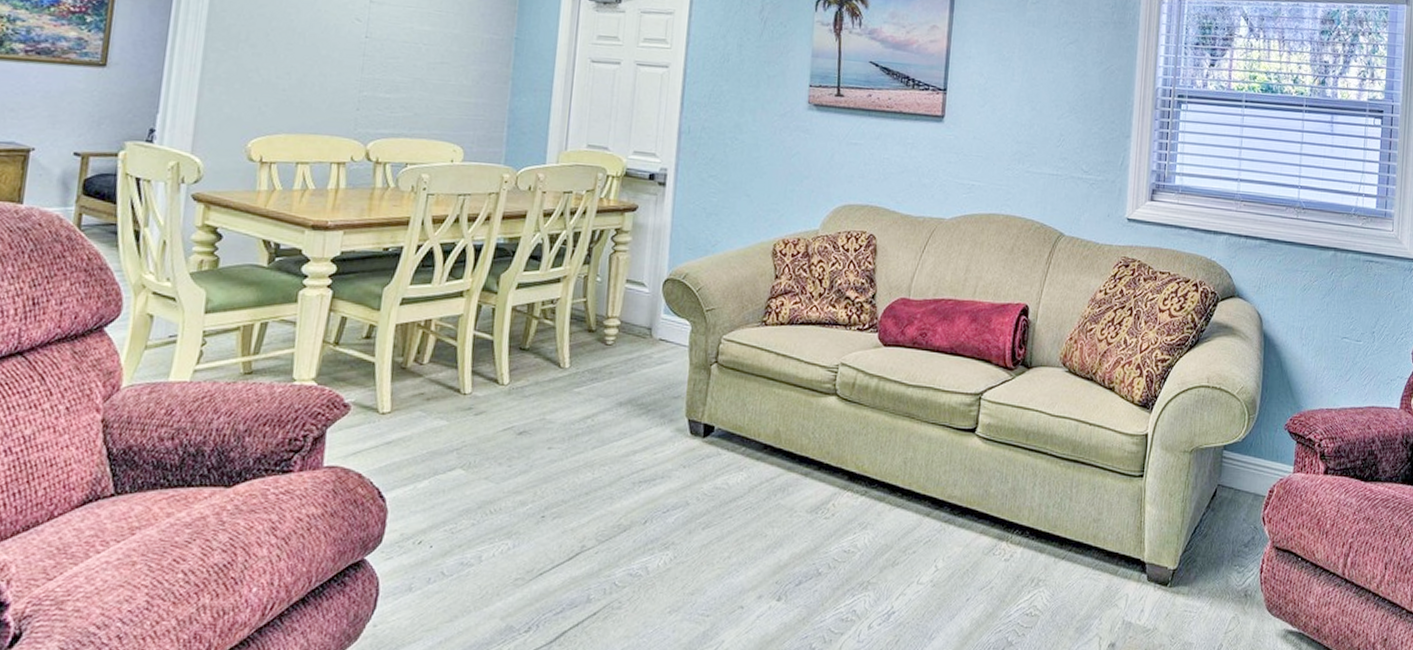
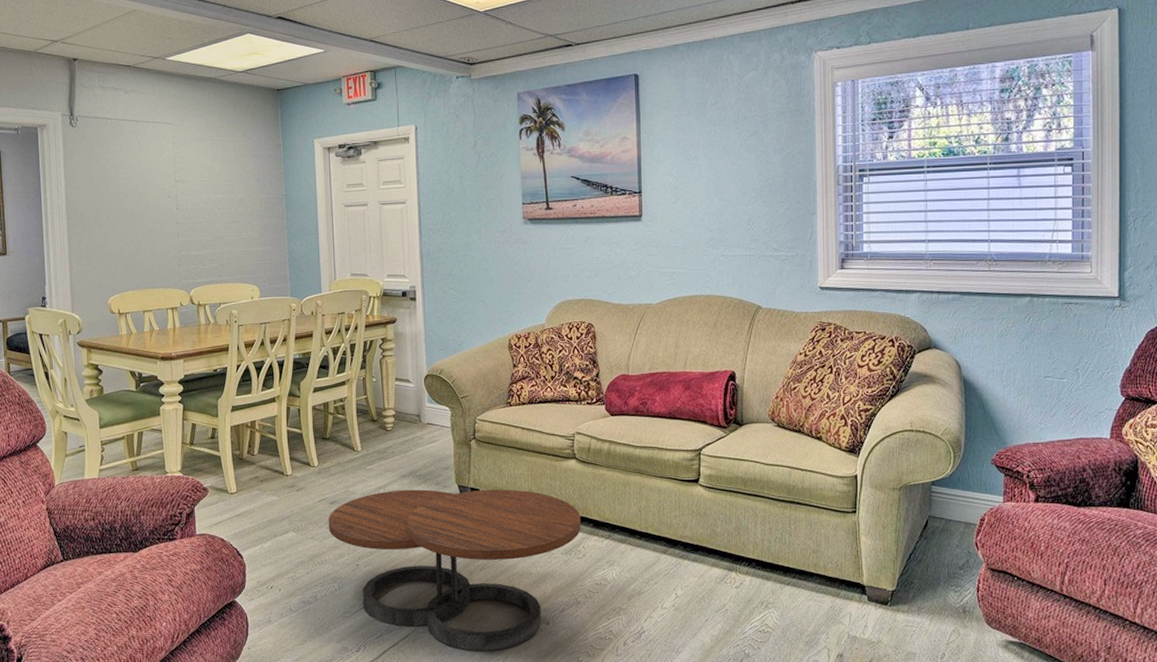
coffee table: none [510,421,835,634] -> present [328,489,581,651]

